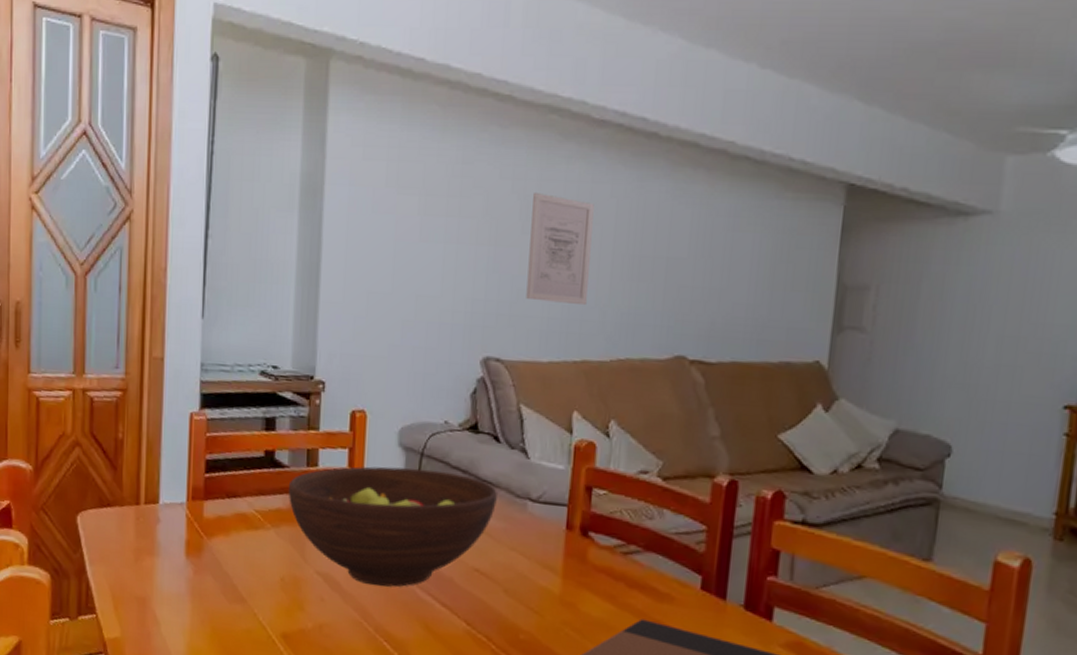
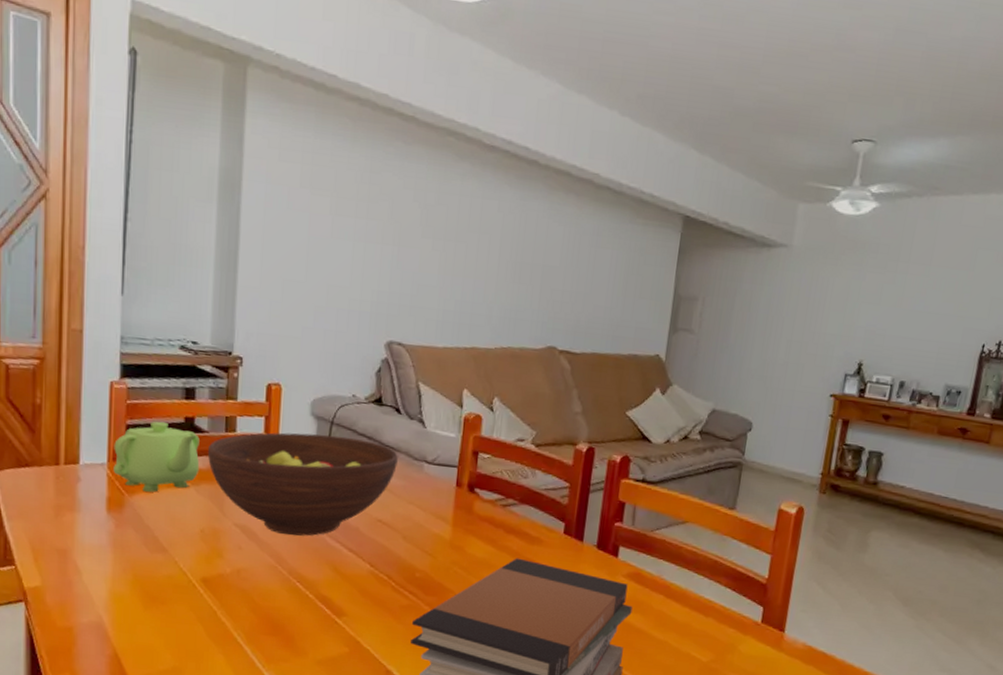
teapot: none [192,455,280,535] -> present [113,421,200,492]
wall art: present [526,193,594,306] -> none [425,203,484,302]

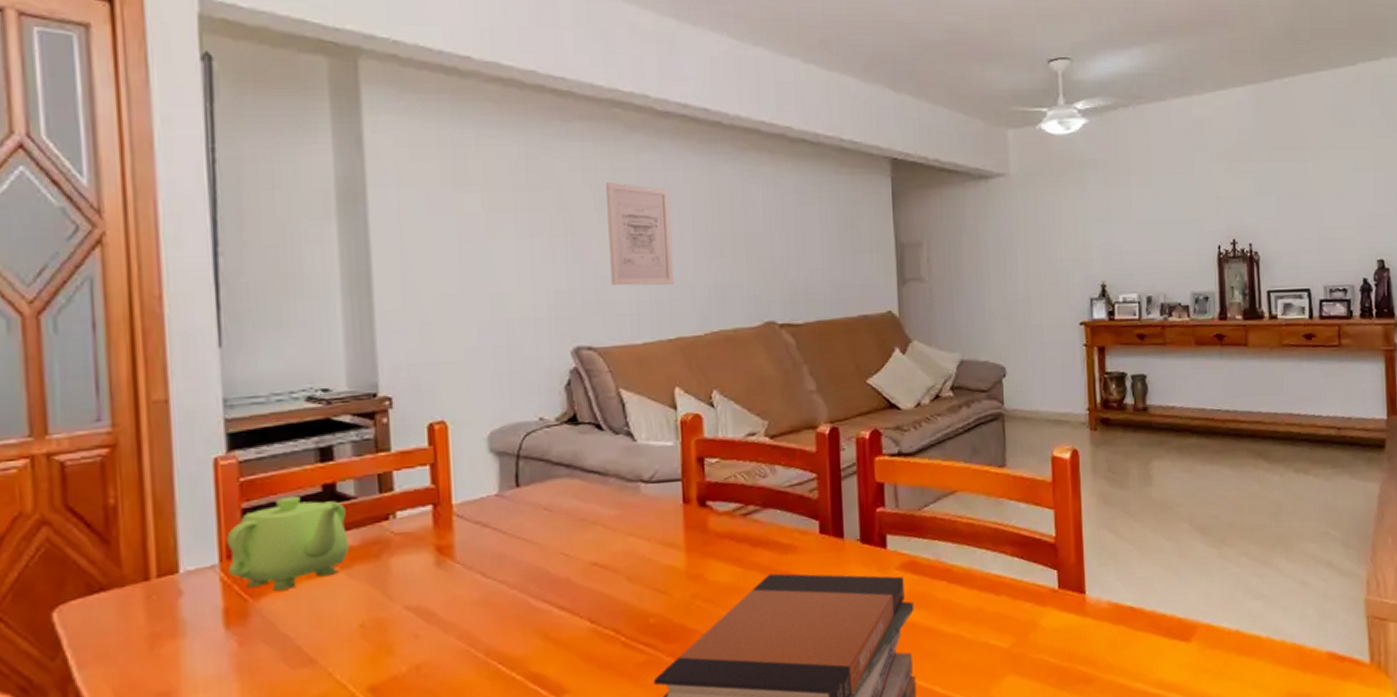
fruit bowl: present [207,432,398,536] -> none [357,469,607,607]
wall art: none [425,203,484,302] -> present [606,183,674,286]

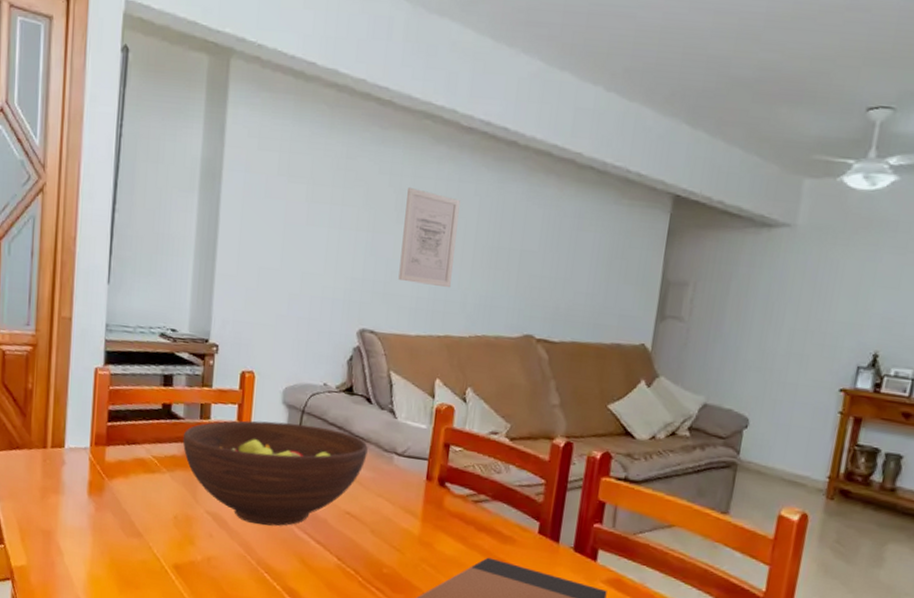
teapot: present [227,495,350,590] -> none [95,407,176,477]
fruit bowl: none [357,469,607,607] -> present [182,420,368,526]

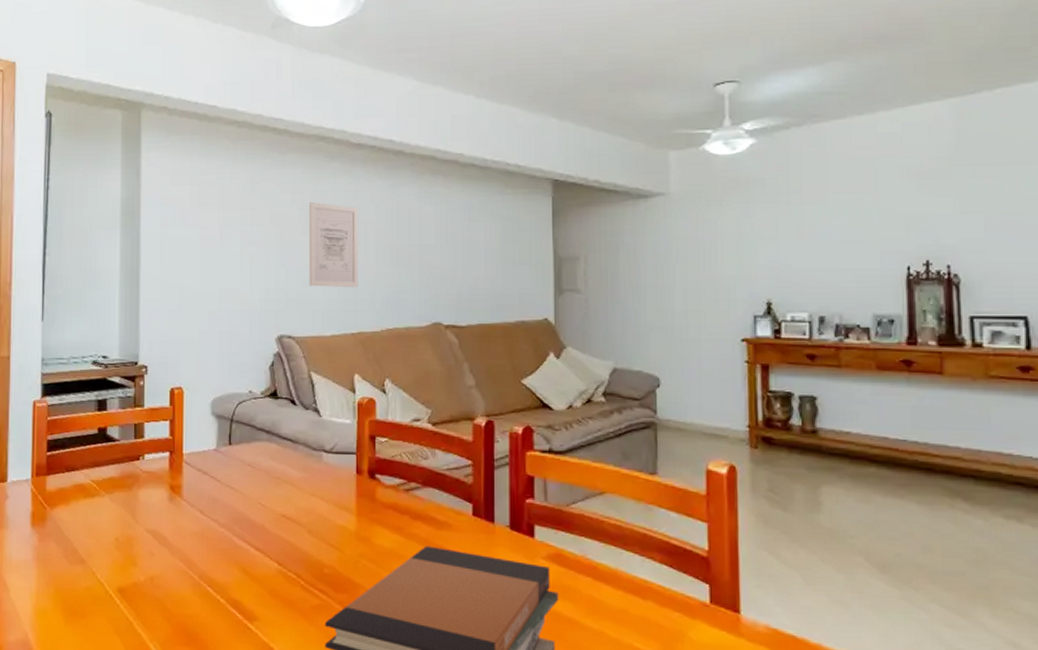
fruit bowl: present [182,420,368,526] -> none [119,432,297,538]

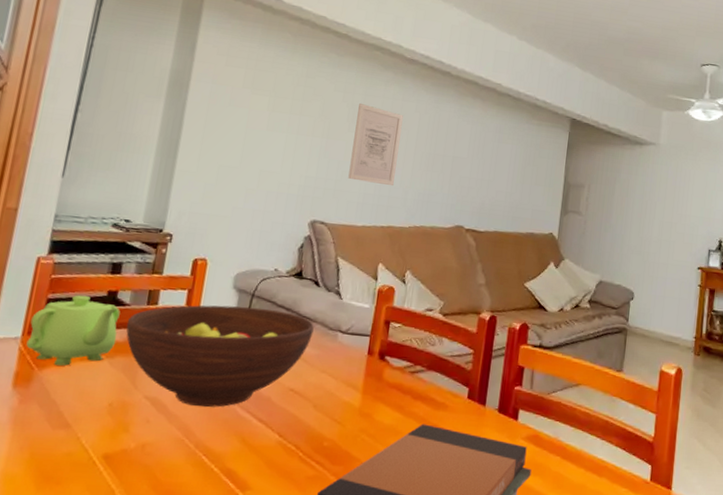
teapot: none [36,434,113,504] -> present [26,295,120,366]
fruit bowl: none [119,432,297,538] -> present [126,305,314,408]

